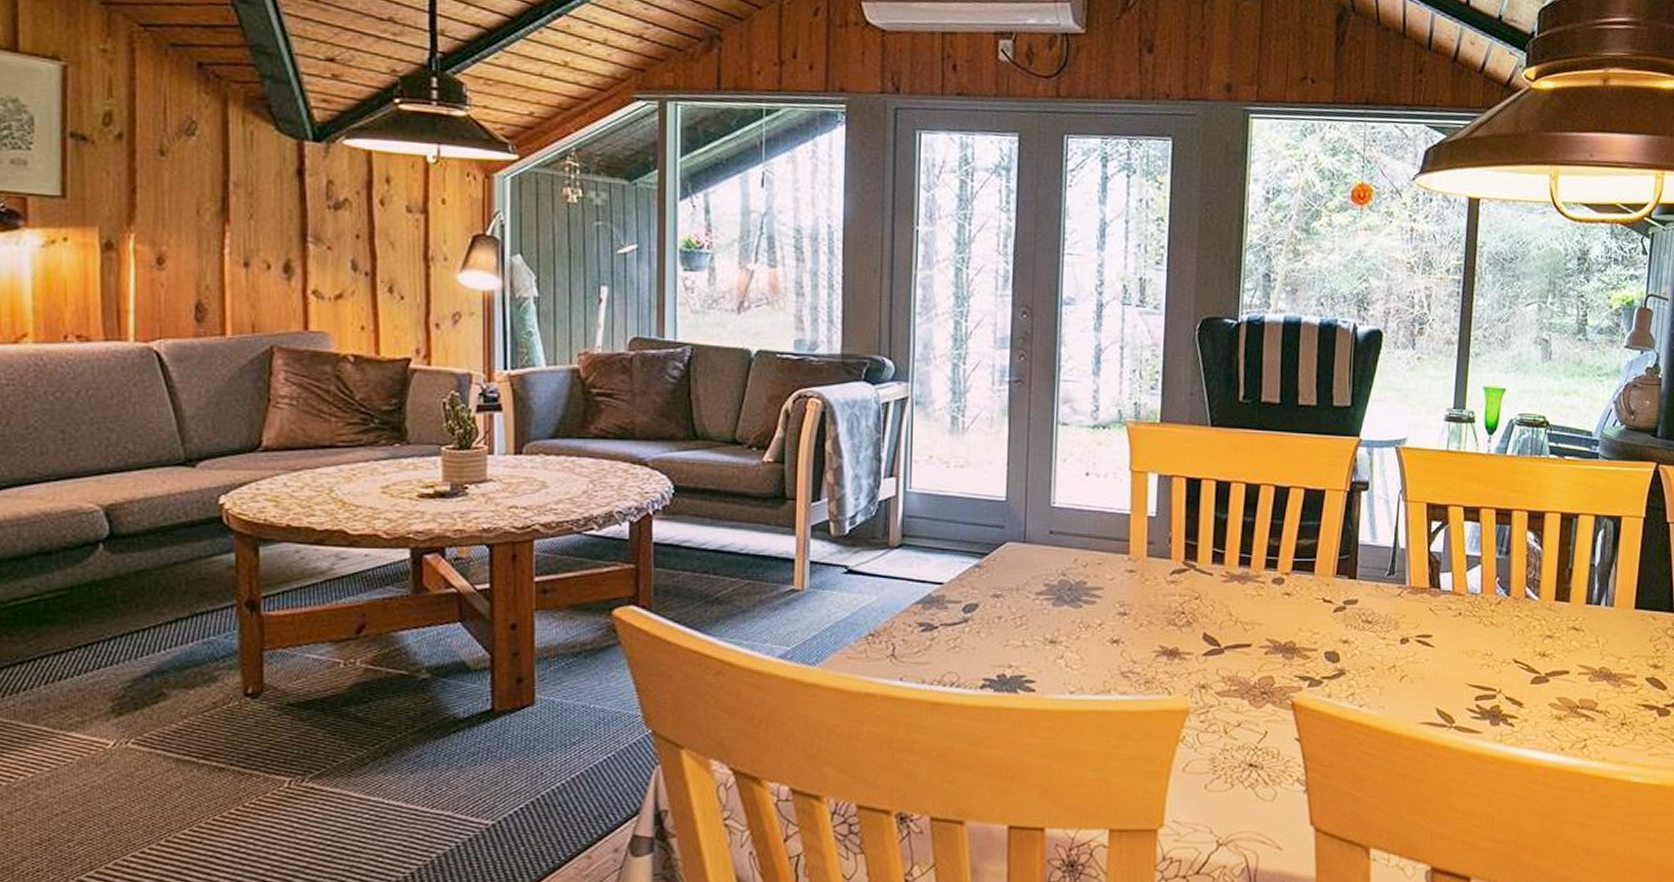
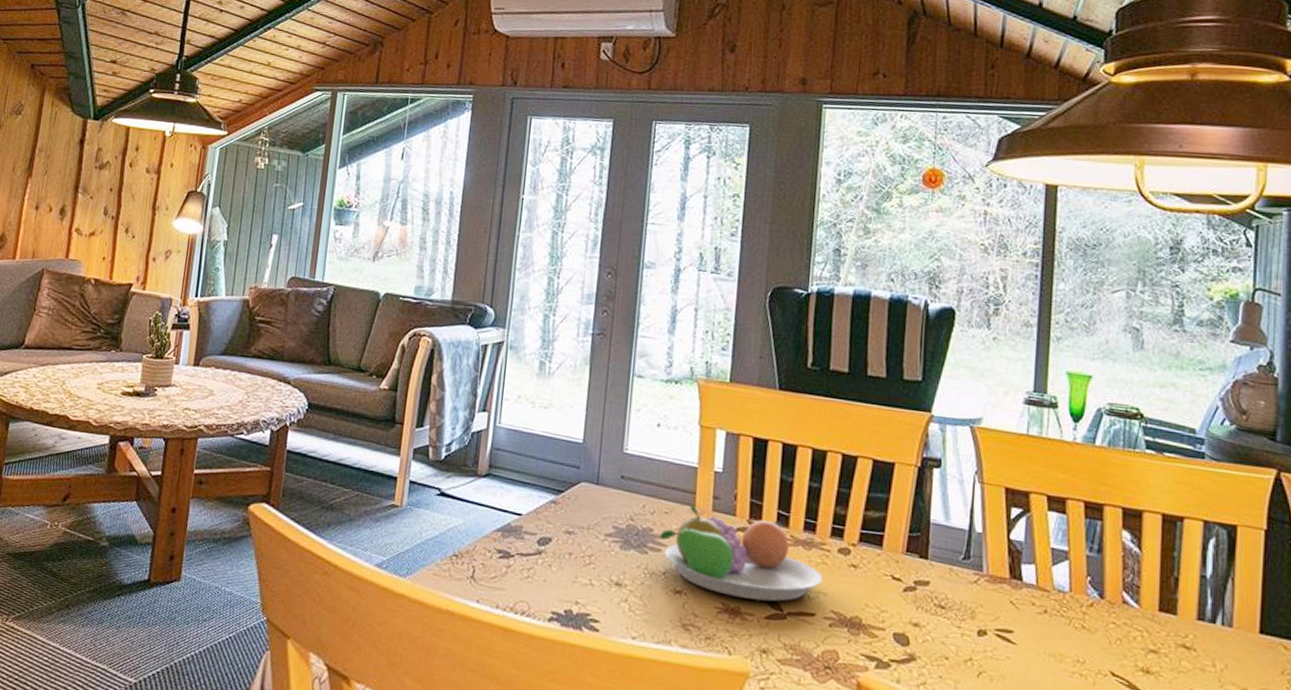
fruit bowl: none [1094,553,1258,639] -> present [660,505,823,602]

